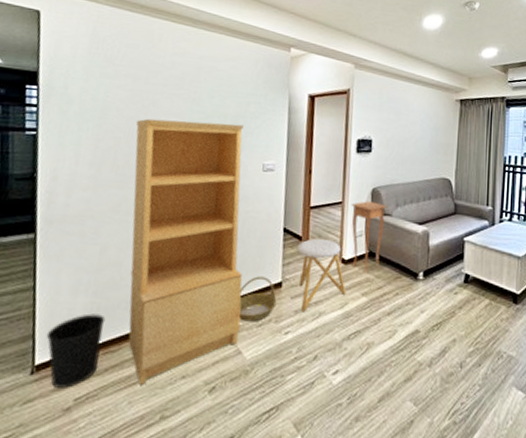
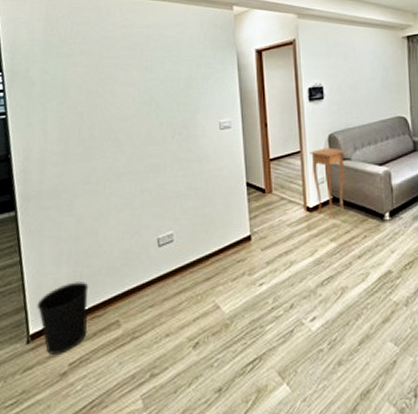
bookcase: present [128,118,244,385] -> none [96,86,216,346]
basket: present [238,276,277,322] -> none [212,232,248,277]
stool: present [296,238,346,312] -> none [261,189,315,263]

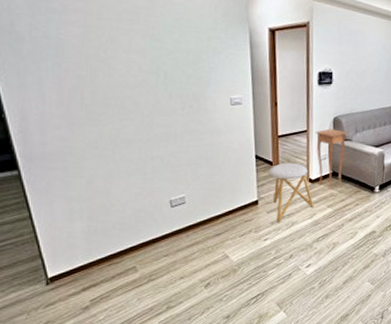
wastebasket: present [36,282,89,355] -> none [52,235,106,293]
stool: none [261,189,315,263] -> present [268,162,314,223]

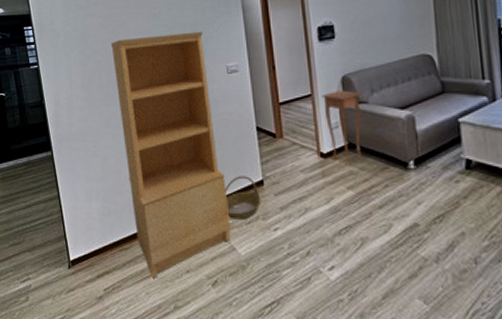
bookcase: none [97,56,225,286] -> present [111,31,231,278]
basket: none [222,197,255,233] -> present [225,176,261,220]
stool: present [268,162,314,223] -> none [272,133,330,209]

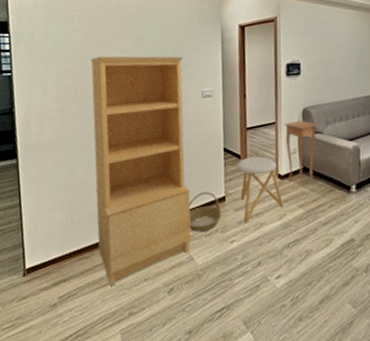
stool: none [272,133,330,209] -> present [236,156,284,223]

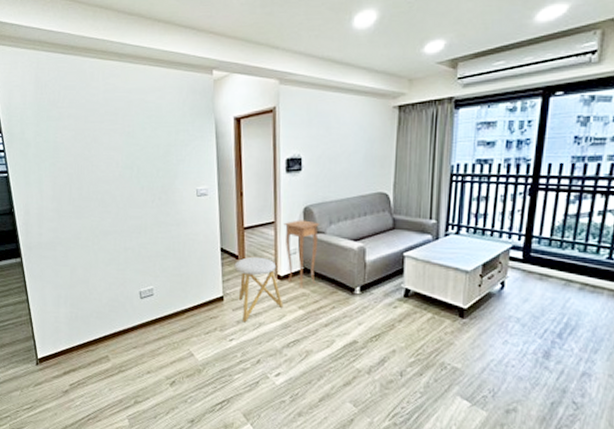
bookcase: present [91,56,191,286] -> none [83,153,190,377]
basket: present [189,191,222,232] -> none [187,291,220,330]

